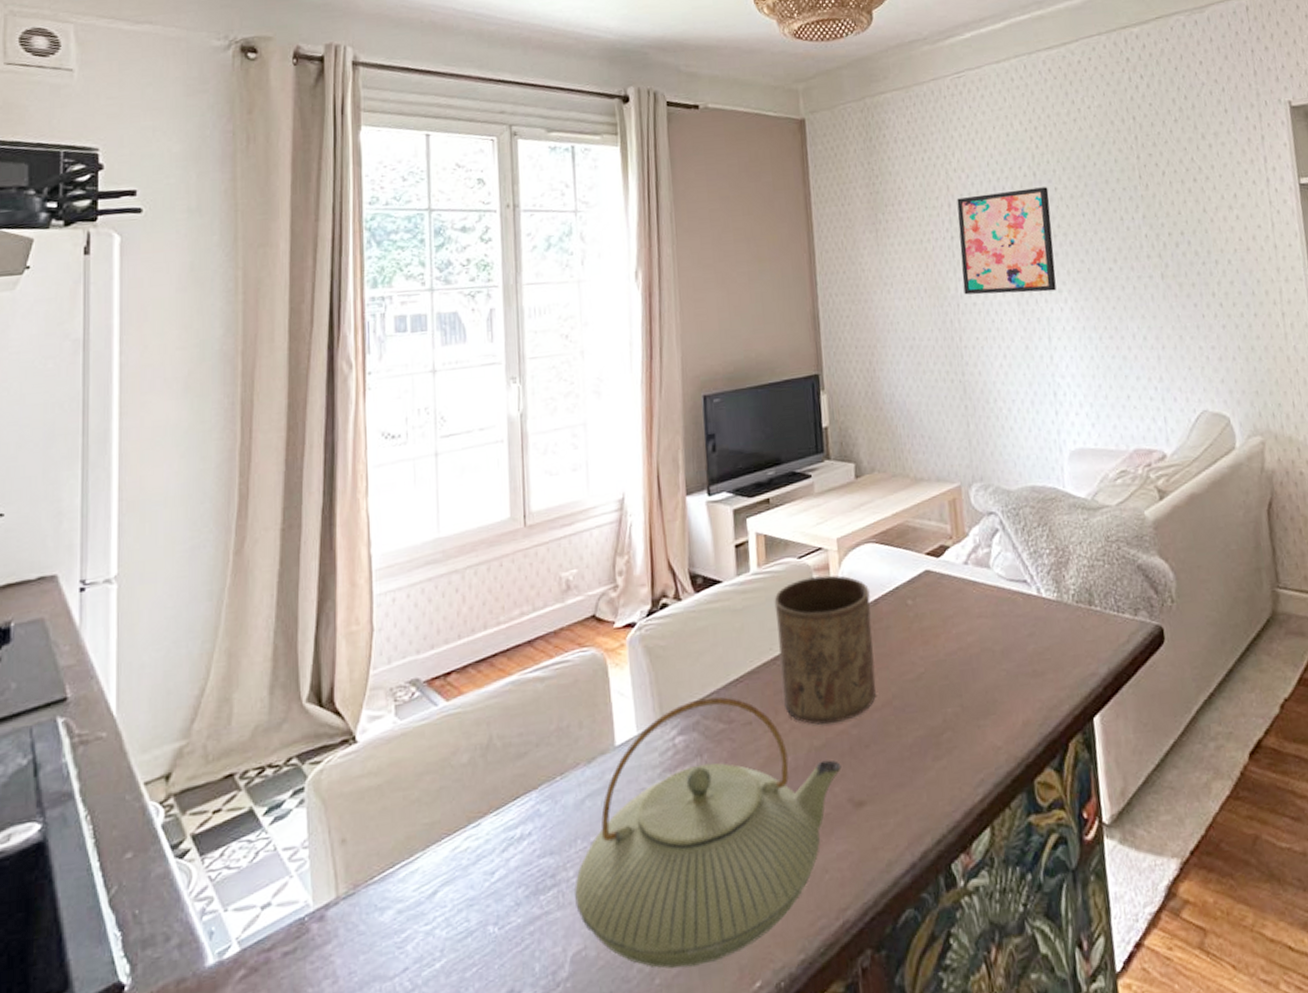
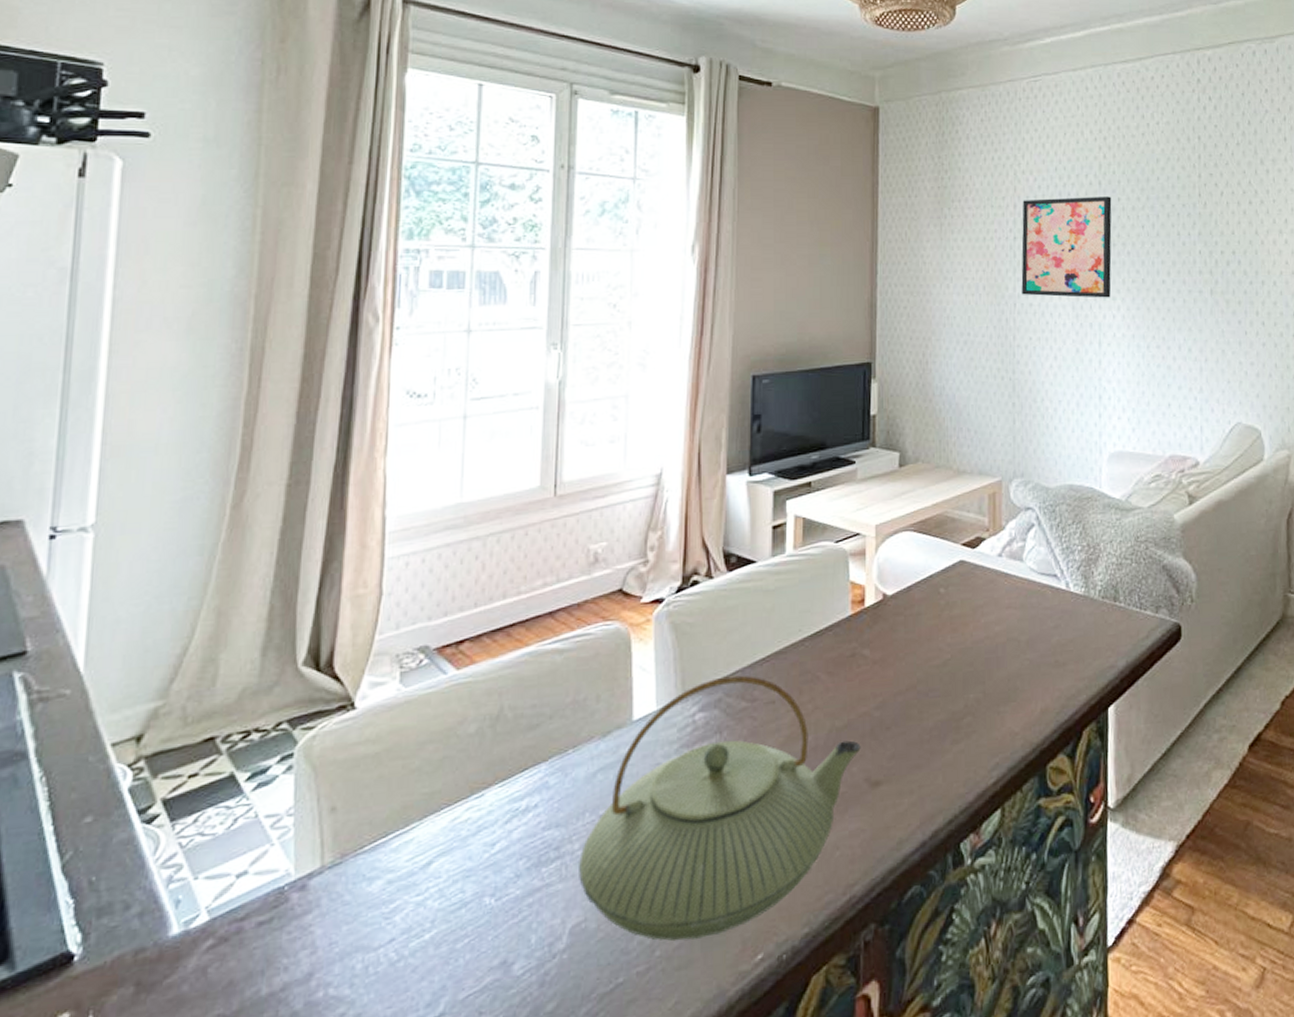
cup: present [774,575,876,725] -> none [807,560,904,706]

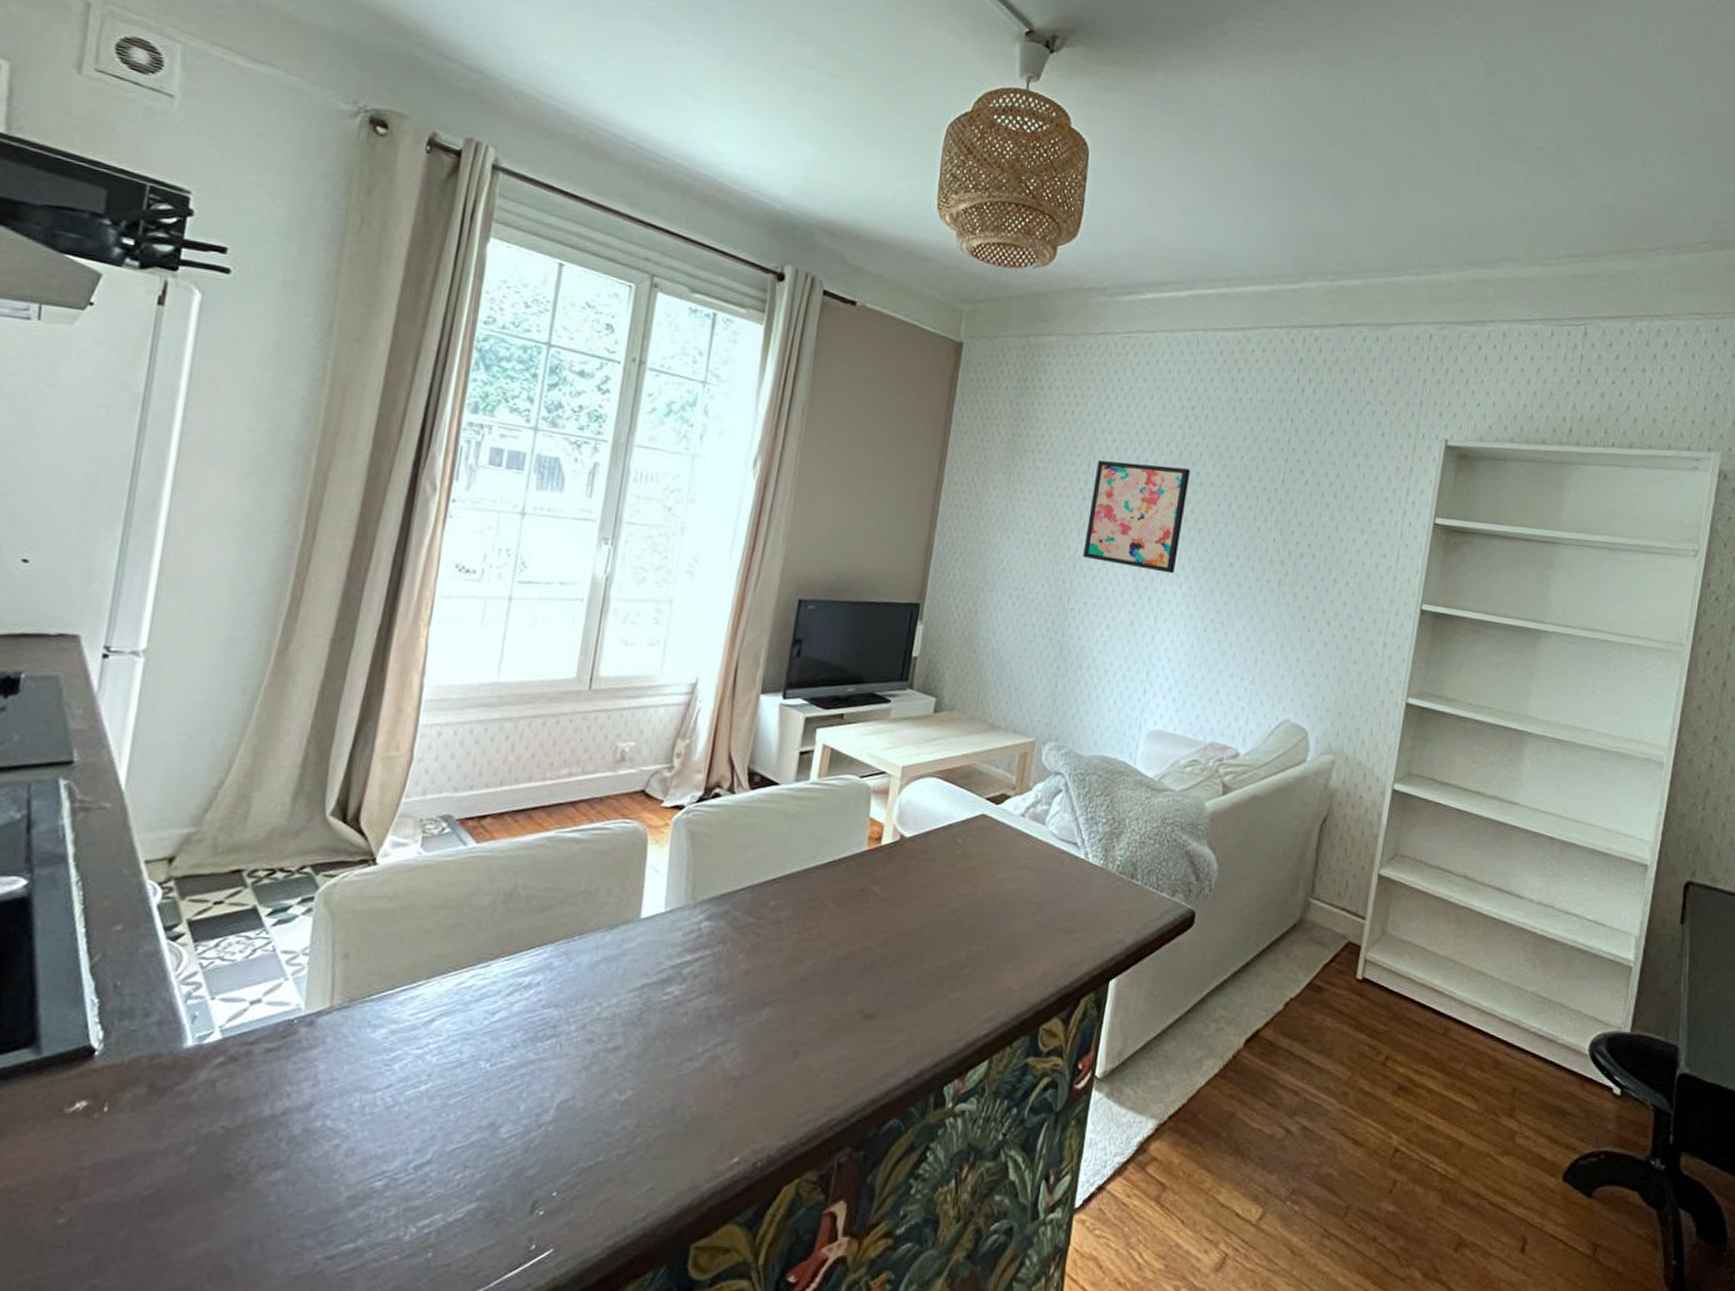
teapot: present [577,675,861,941] -> none [571,890,859,1133]

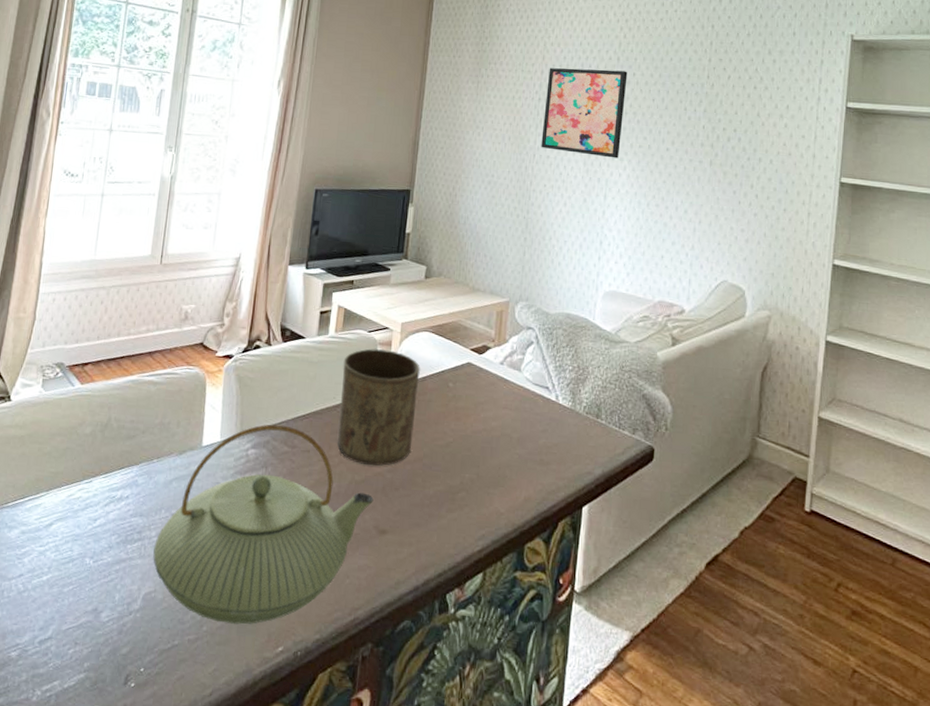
teapot: none [571,890,859,1133] -> present [153,424,374,625]
cup: none [815,797,924,939] -> present [337,348,420,466]

